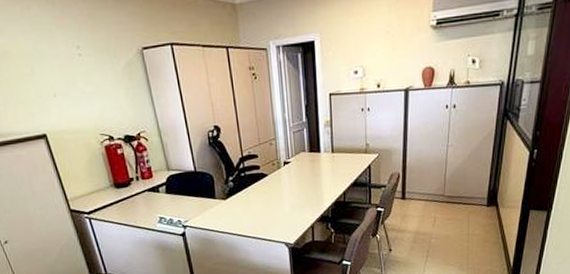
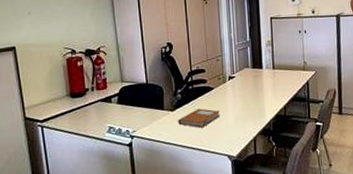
notebook: none [231,196,275,216] -> present [178,108,220,128]

